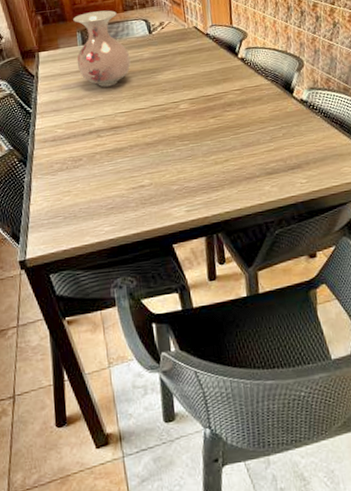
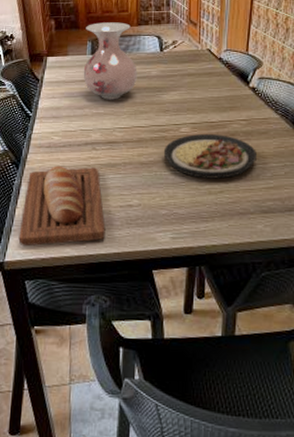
bread loaf: none [36,154,122,242] -> present [18,166,106,247]
plate: none [166,106,255,151] -> present [163,134,256,179]

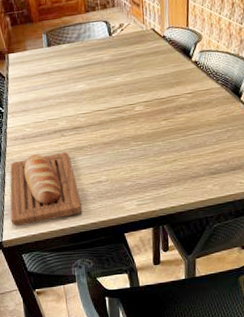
vase: present [83,22,138,100] -> none [39,11,92,89]
plate: present [163,134,256,179] -> none [122,109,203,151]

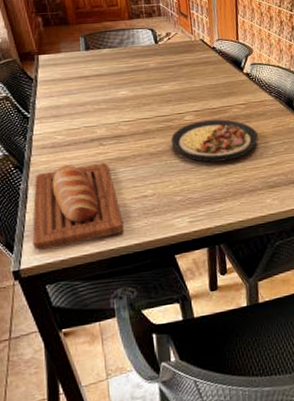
plate: none [122,109,203,151] -> present [170,119,258,163]

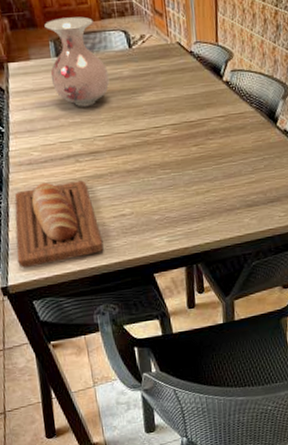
vase: none [76,17,136,95] -> present [44,16,110,107]
plate: present [170,119,258,163] -> none [147,133,237,180]

